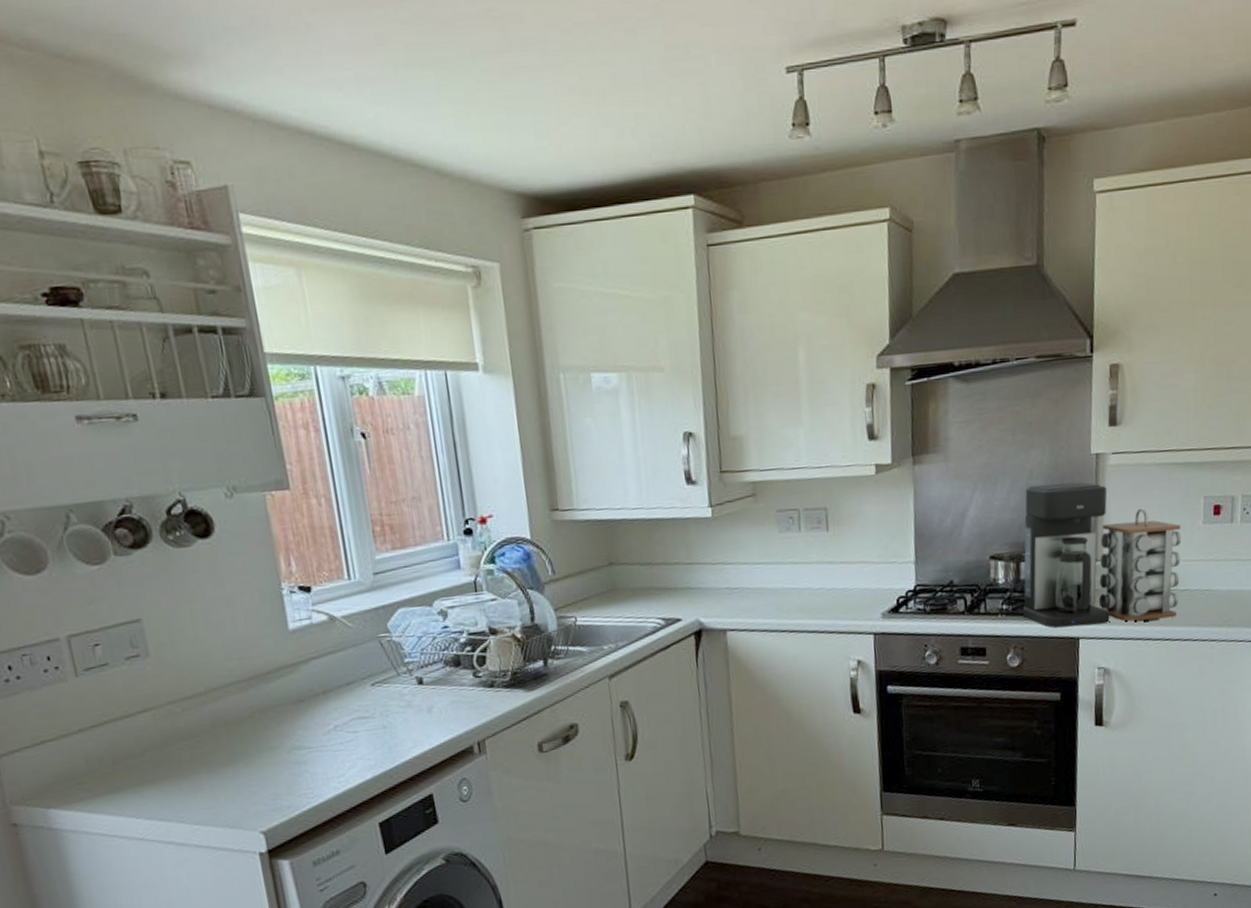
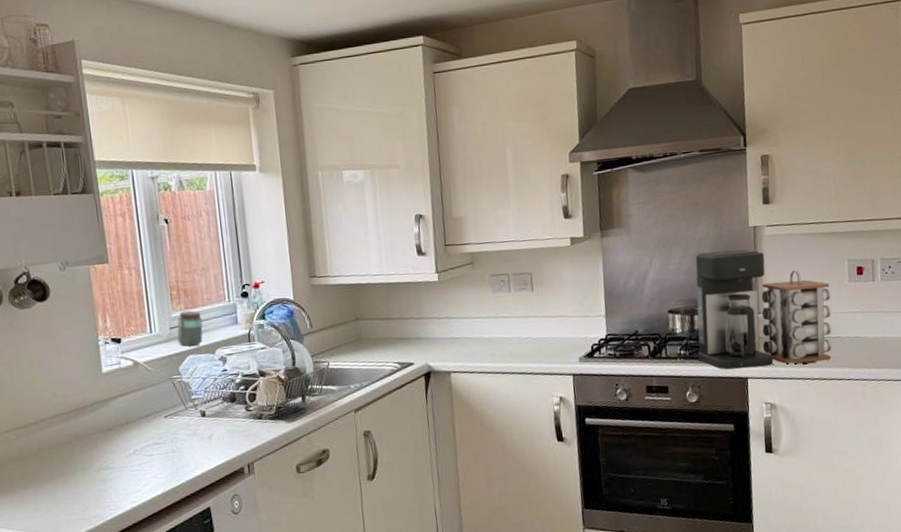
peanut butter: none [382,551,417,597] -> present [177,310,203,346]

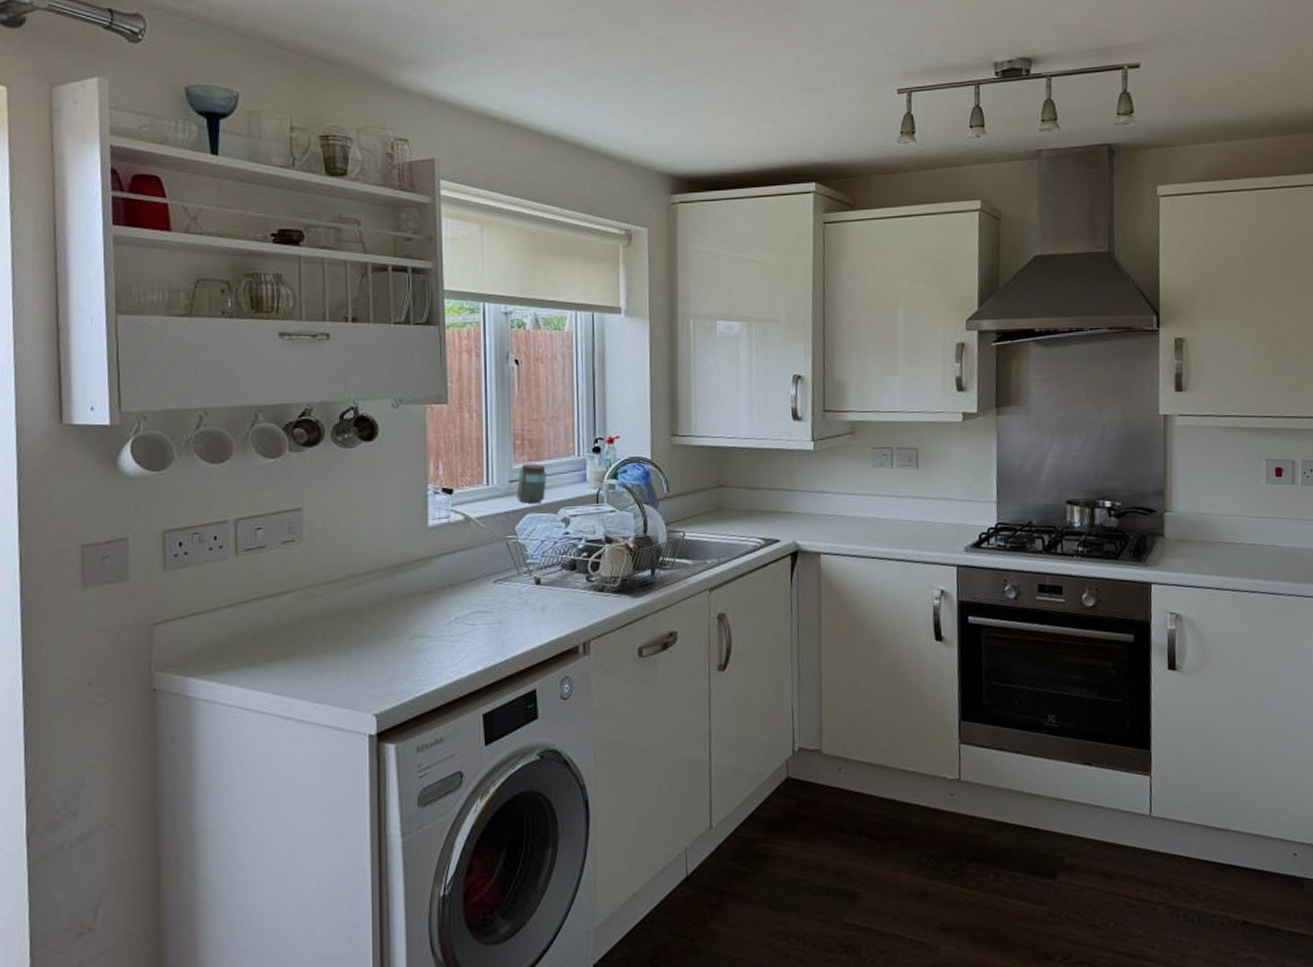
coffee maker: present [695,249,774,370] -> none [1097,439,1181,573]
spice rack: present [761,269,832,364] -> none [1169,466,1246,572]

